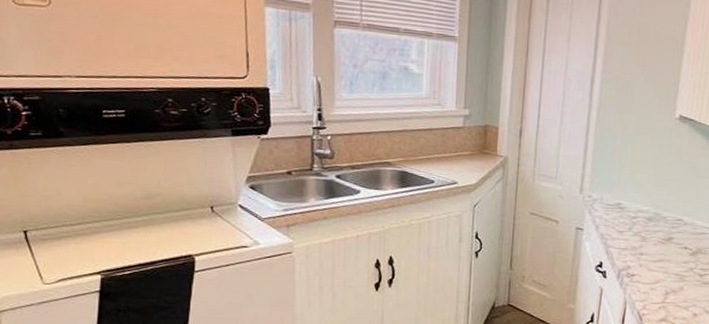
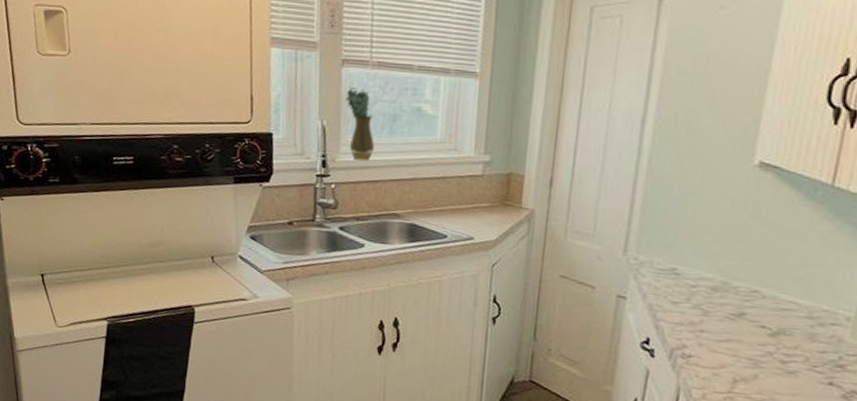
vase: none [338,44,367,115] -> present [345,85,375,162]

